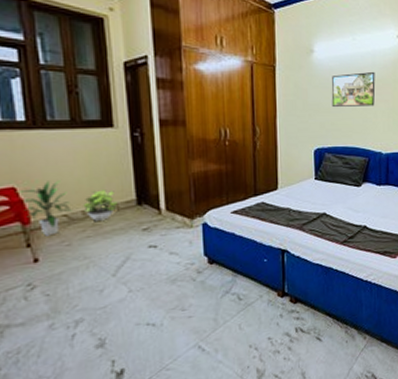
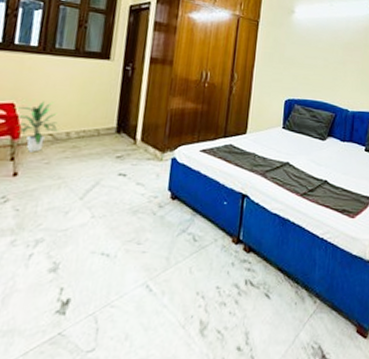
potted plant: present [83,190,119,221] -> none [68,114,100,144]
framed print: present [331,71,376,108] -> none [305,34,348,66]

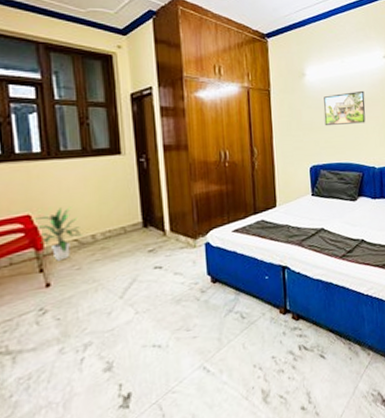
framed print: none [305,34,348,66] -> present [323,90,366,126]

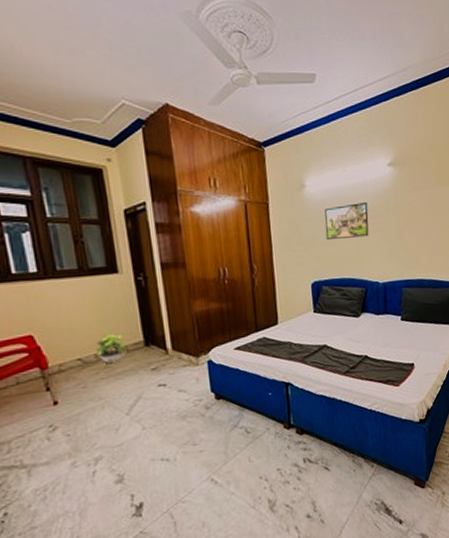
indoor plant: present [33,207,82,261] -> none [36,326,85,380]
potted plant: none [93,214,126,245] -> present [95,333,128,363]

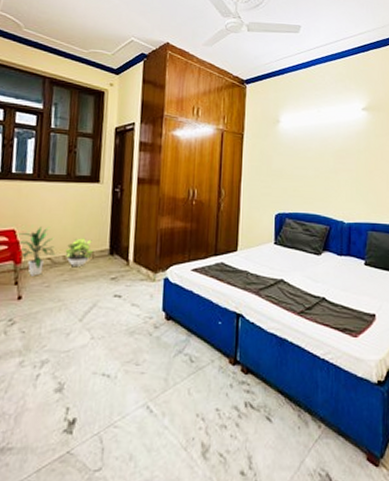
indoor plant: none [36,326,85,380] -> present [17,226,56,276]
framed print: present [325,201,369,241] -> none [294,141,339,175]

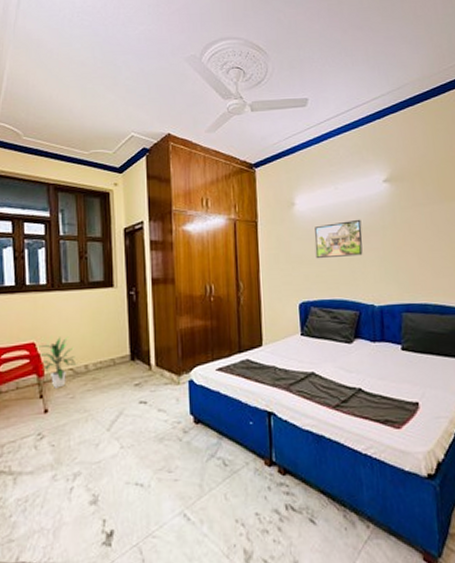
potted plant: present [65,238,94,266] -> none [86,345,115,375]
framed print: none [294,141,339,175] -> present [314,219,363,259]

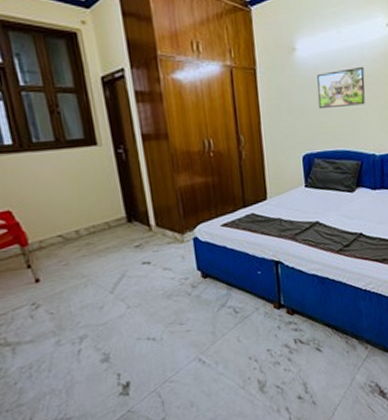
indoor plant: present [37,336,77,388] -> none [14,202,66,257]

